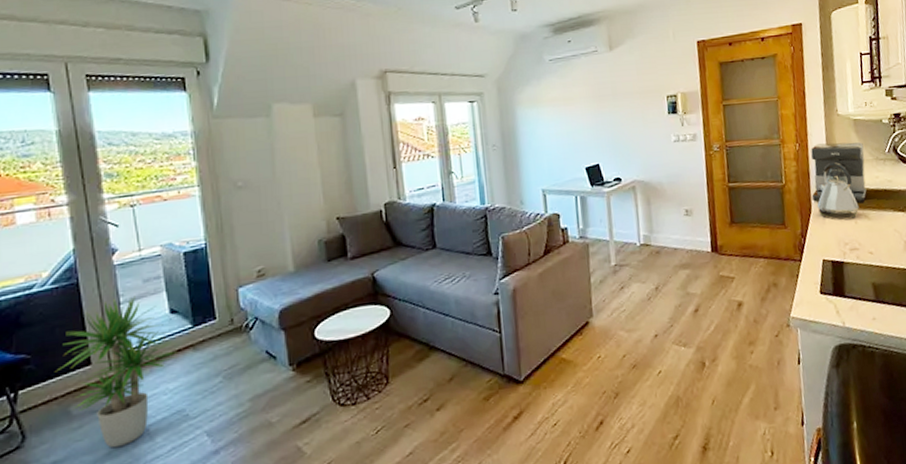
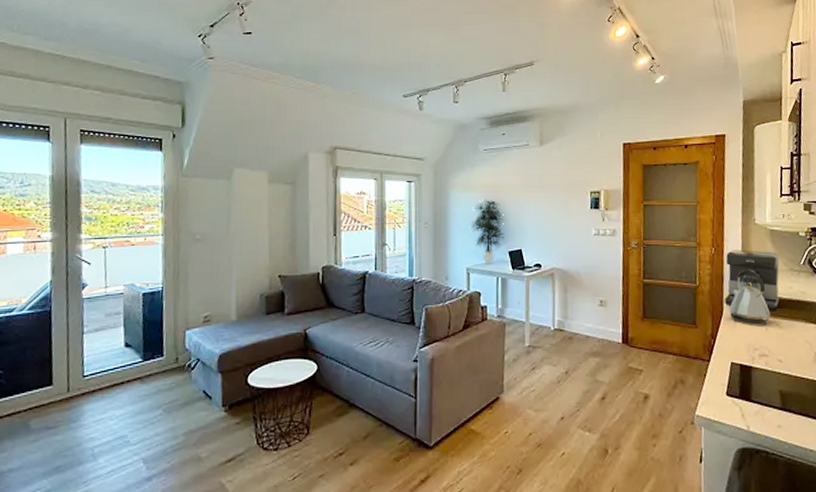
potted plant: present [56,295,178,449] -> none [22,327,127,464]
plant: none [542,114,580,183] -> present [470,200,504,264]

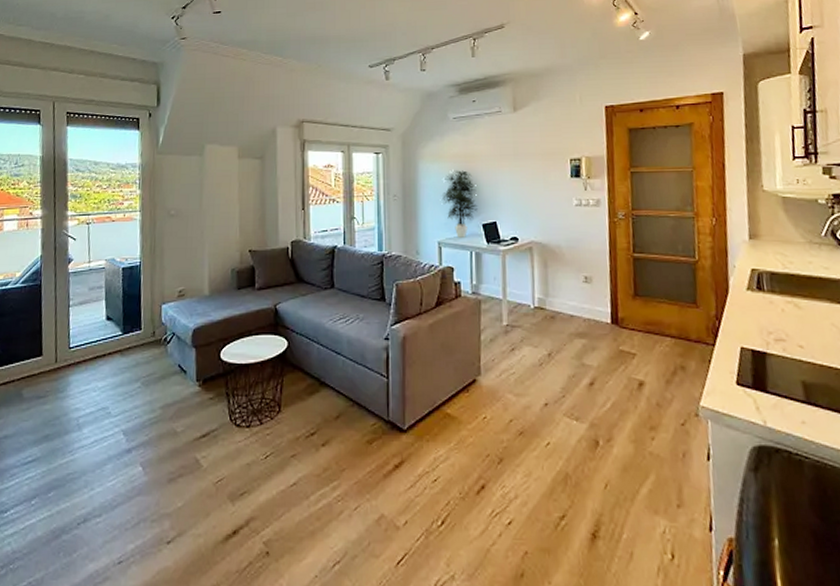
coffee maker: present [724,250,780,311] -> none [729,220,798,290]
kettle: present [728,269,771,325] -> none [735,242,787,305]

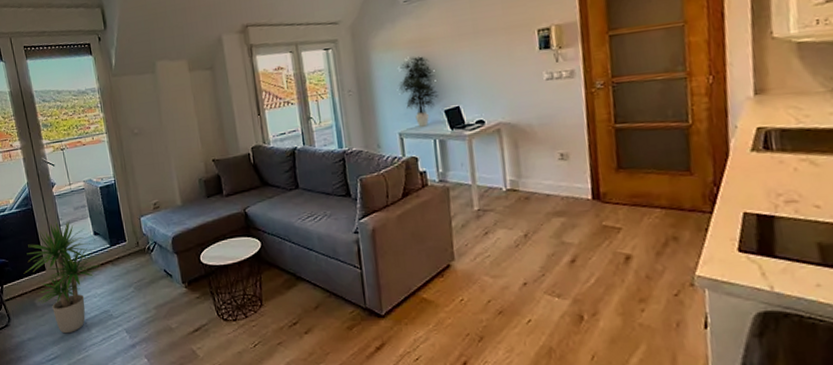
potted plant: none [16,301,108,432] -> present [24,220,101,334]

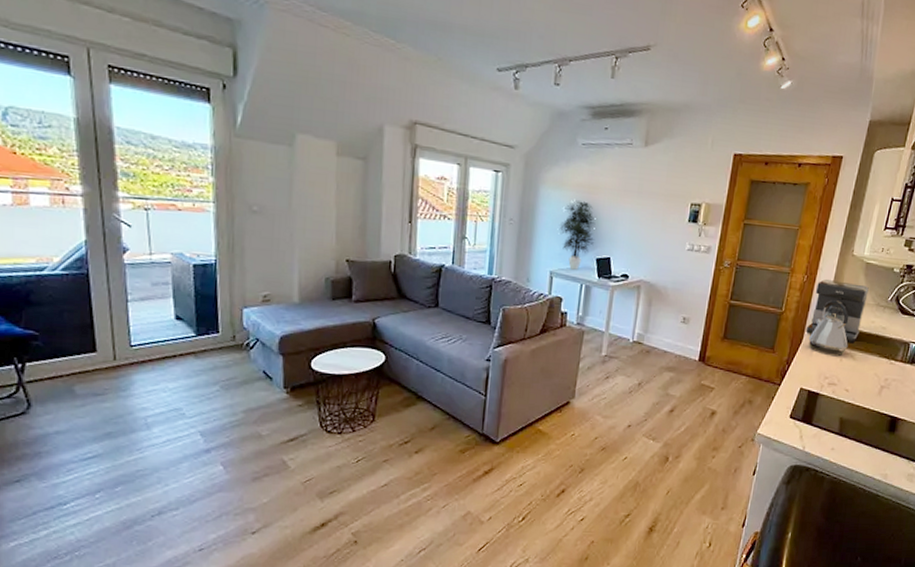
potted plant: present [24,220,101,334] -> none [62,295,180,430]
coffee maker: none [729,70,815,147] -> present [805,279,869,344]
kettle: none [736,96,802,166] -> present [808,300,849,356]

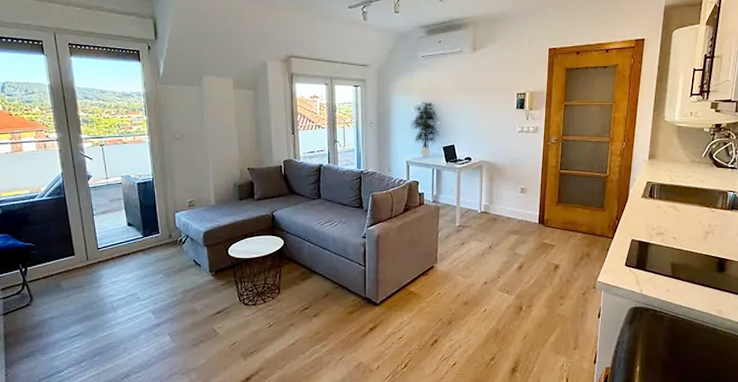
coffee maker: present [805,279,869,344] -> none [630,144,683,197]
kettle: present [808,300,849,356] -> none [633,161,670,209]

